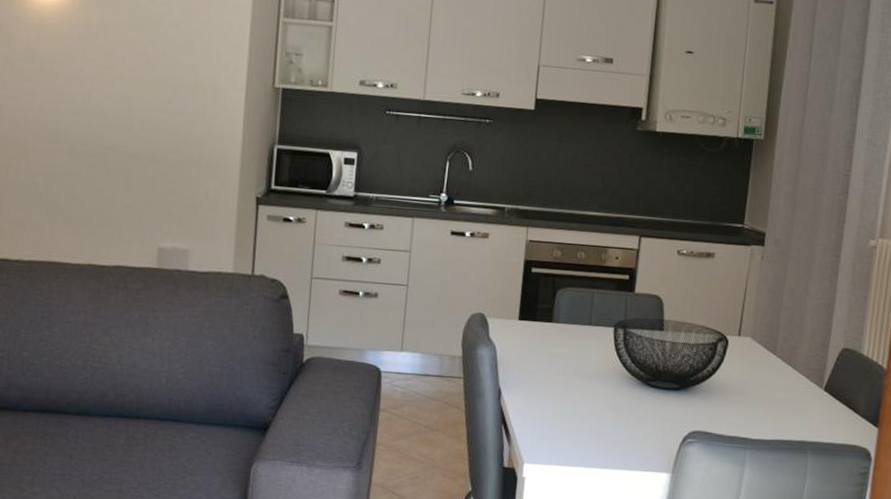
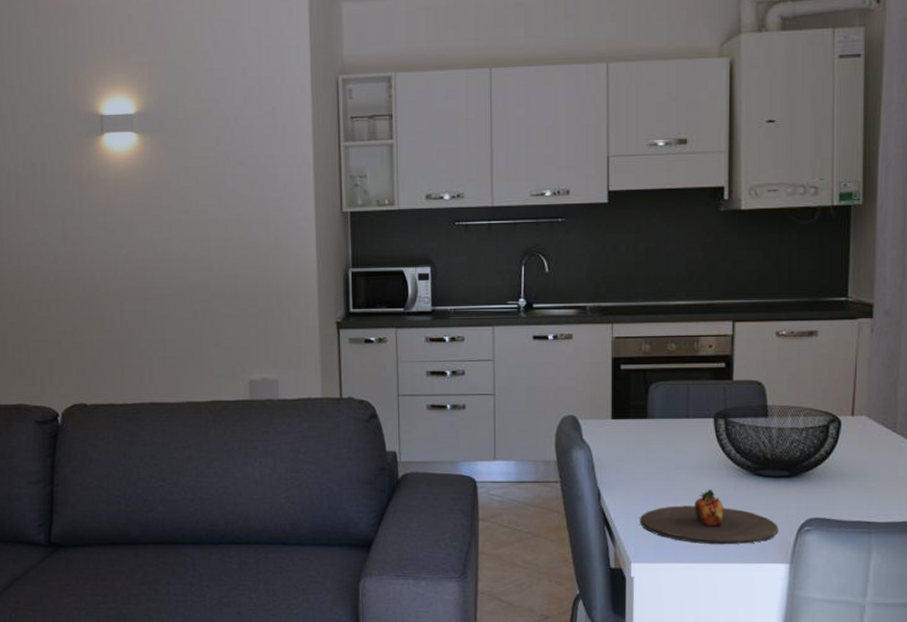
plate: none [536,395,664,452] -> present [640,489,779,545]

